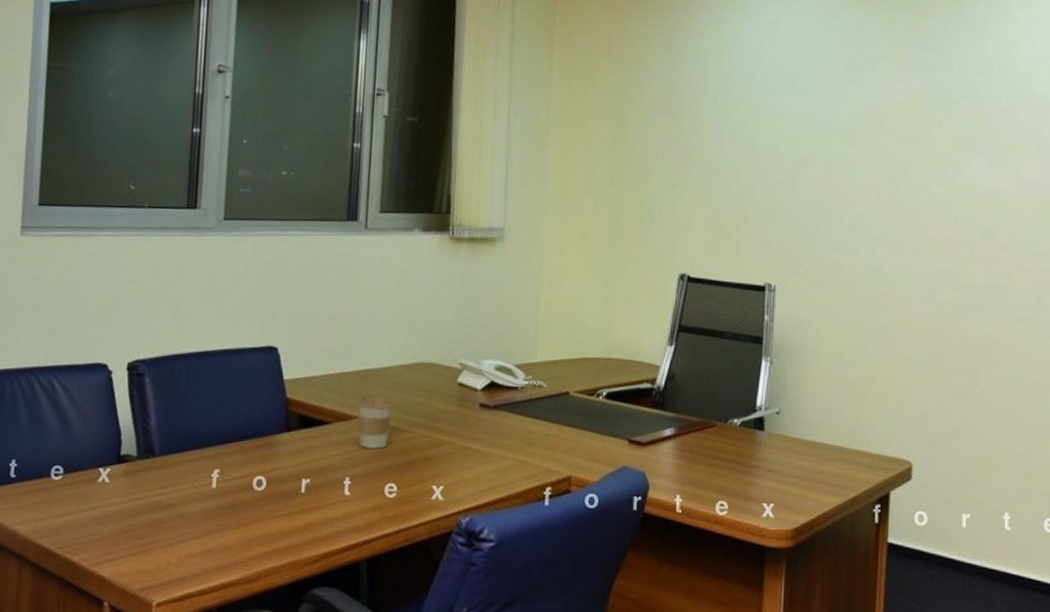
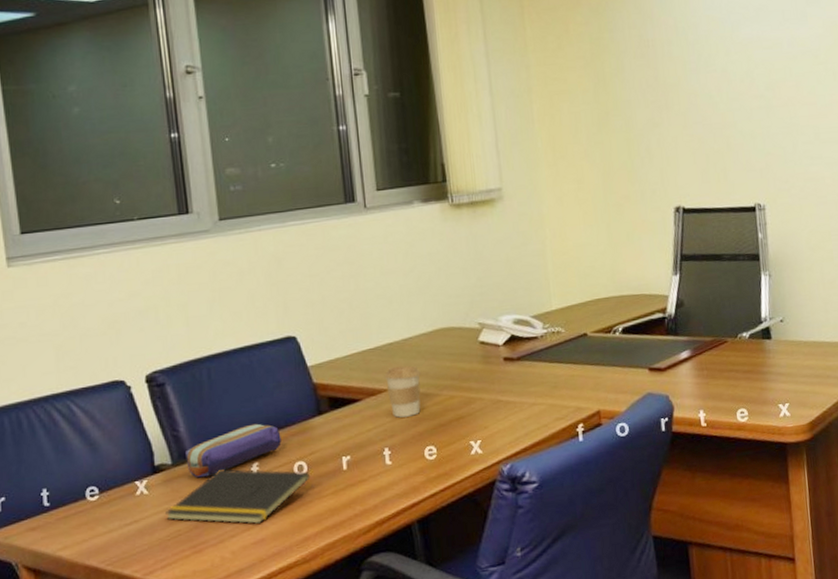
notepad: none [122,471,268,534] -> present [165,469,311,525]
pencil case: none [151,429,246,476] -> present [186,423,281,478]

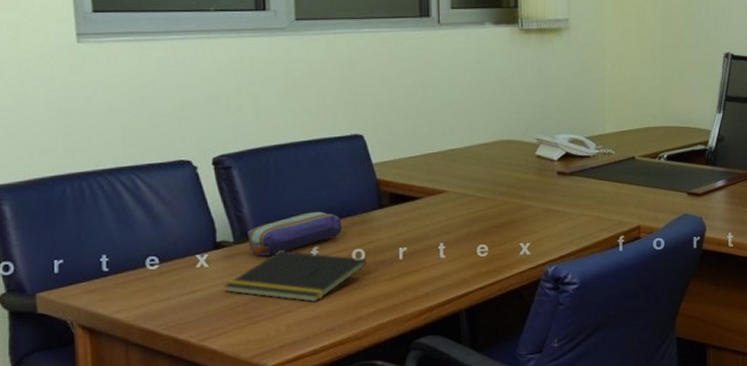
coffee cup: present [385,365,421,418] -> none [446,171,479,218]

